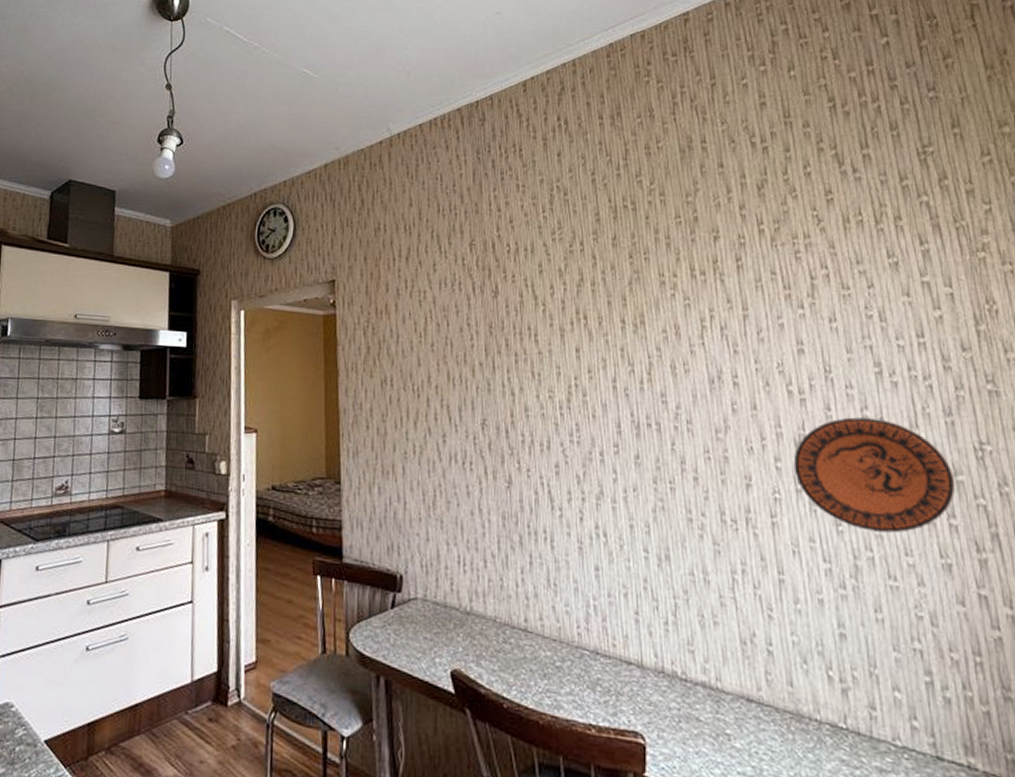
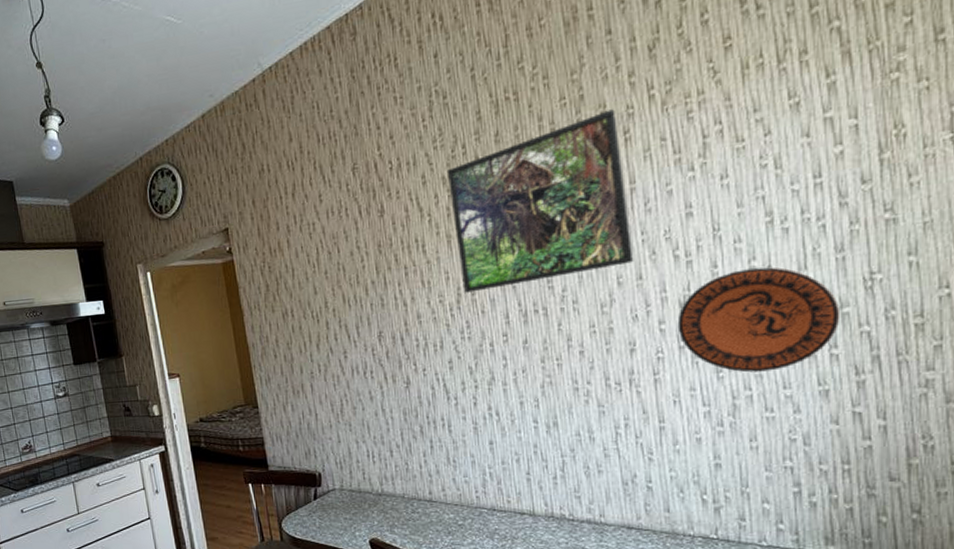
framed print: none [565,235,748,393] -> present [448,109,634,293]

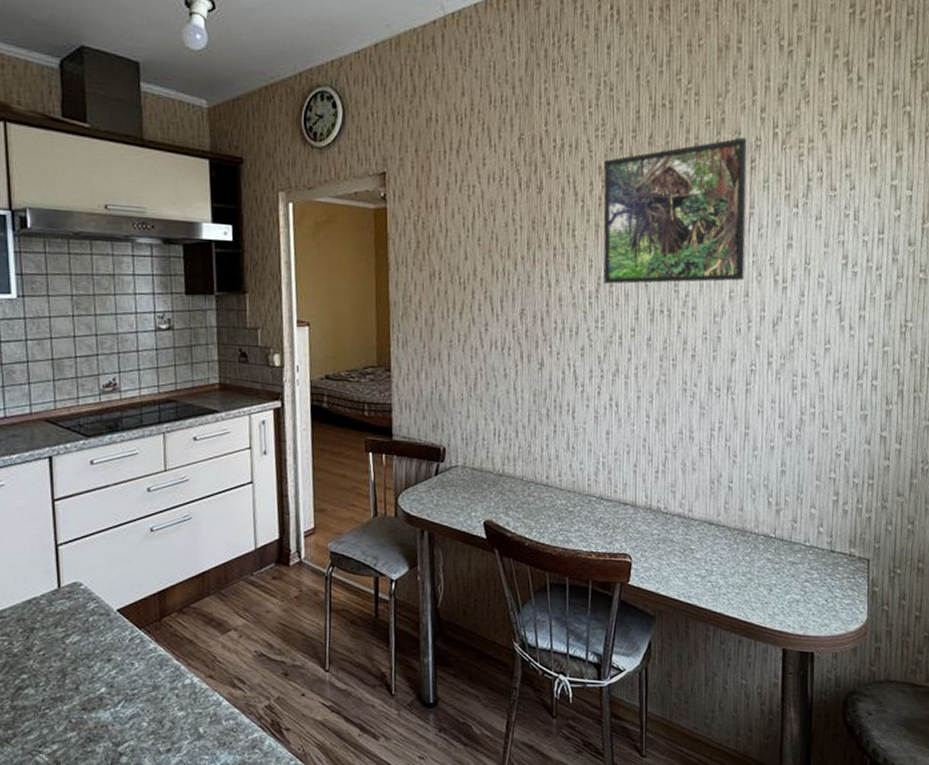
decorative plate: present [677,267,841,373] -> none [768,301,883,393]

